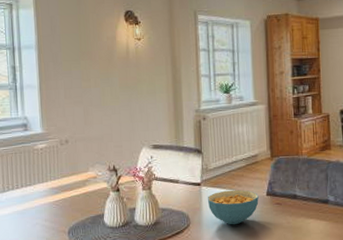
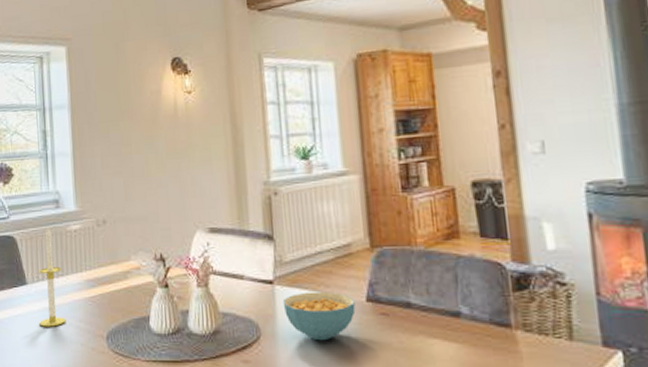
candle: none [9,146,33,227] -> present [39,227,66,327]

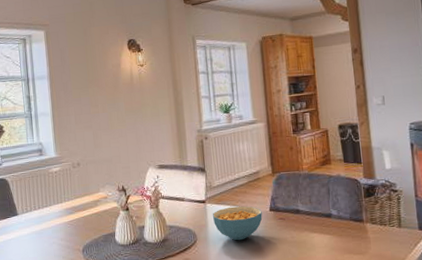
candle: present [39,227,66,327] -> none [27,170,50,246]

